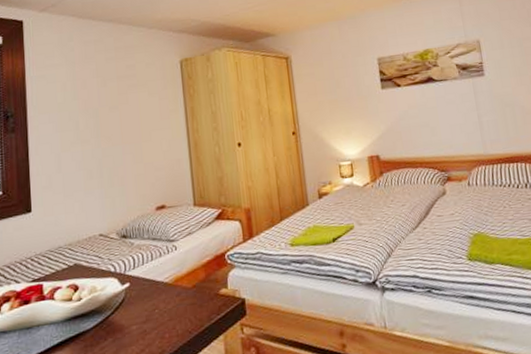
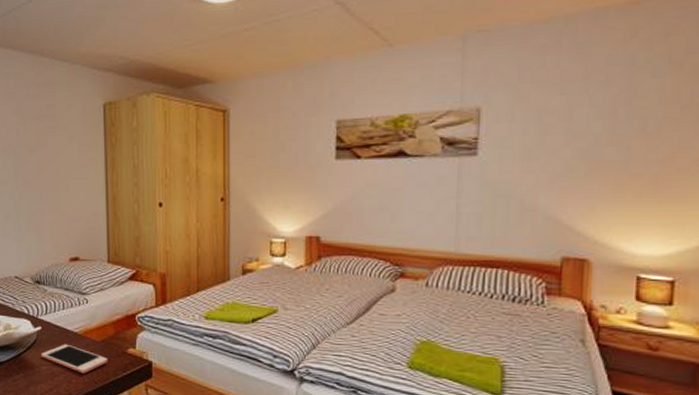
cell phone: none [130,296,202,326] -> present [41,344,108,374]

